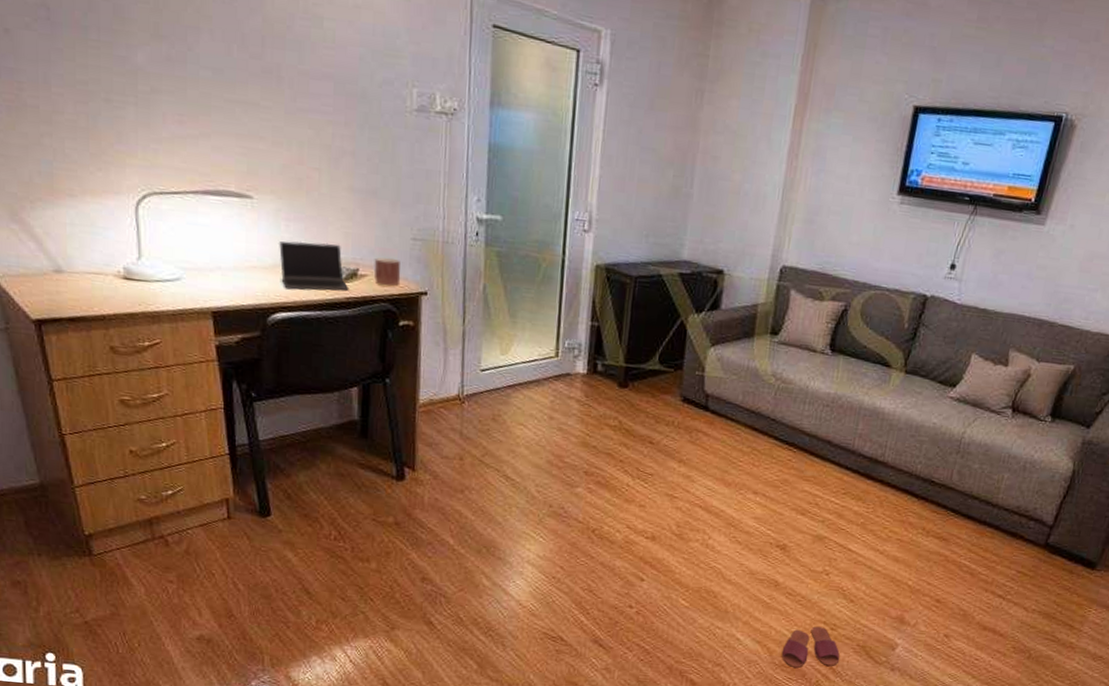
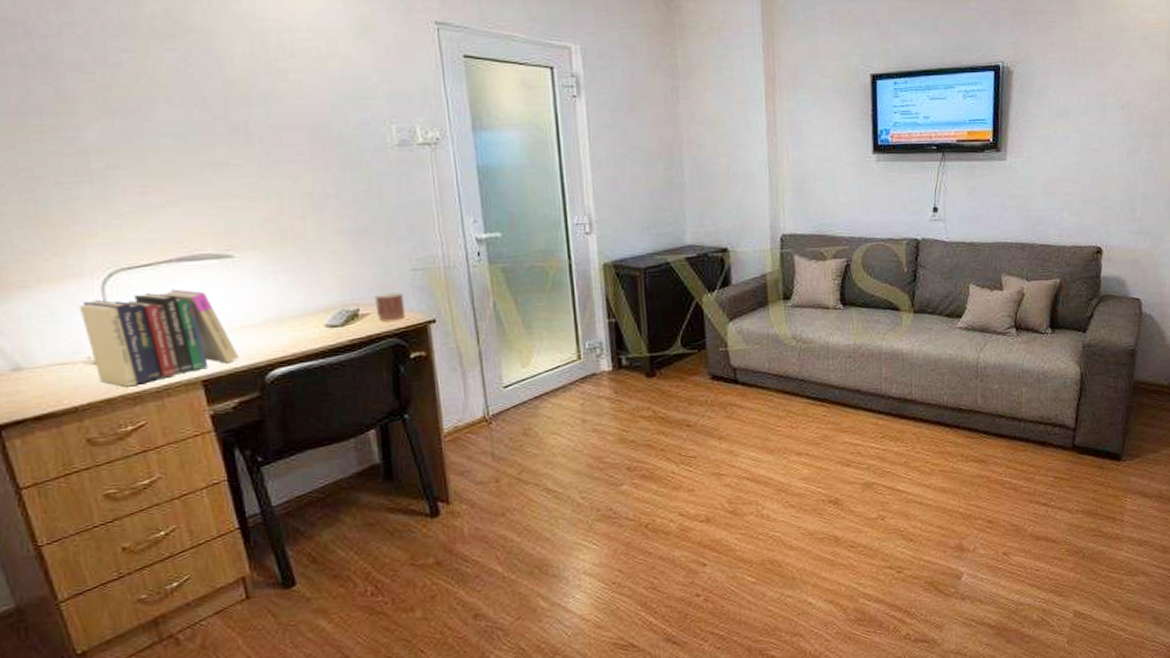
books: none [114,218,247,306] -> present [78,289,240,387]
laptop computer: present [279,241,349,291] -> none [269,288,352,343]
slippers: present [781,626,840,668] -> none [855,572,912,620]

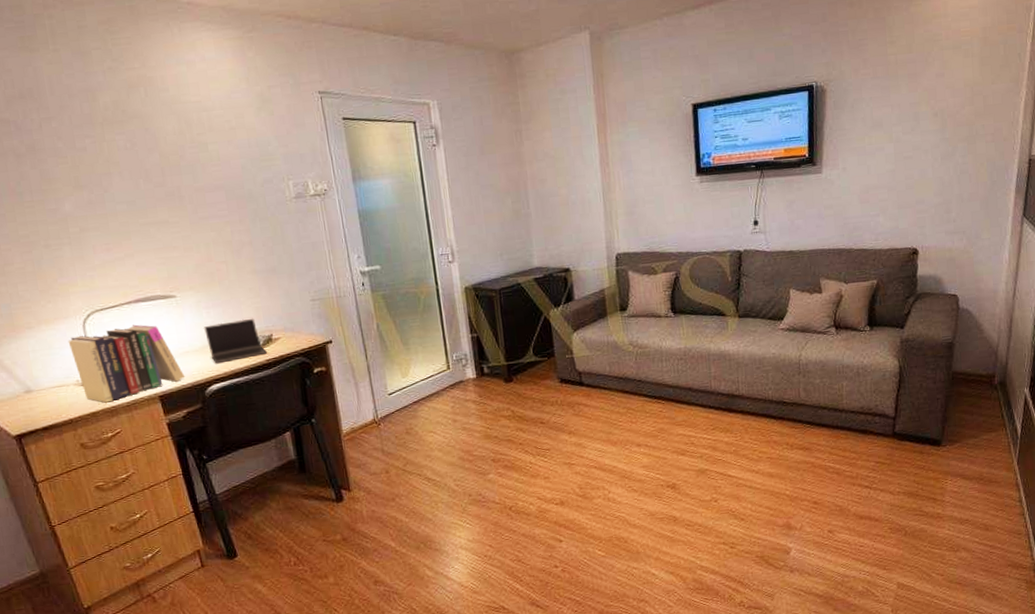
laptop computer: none [269,288,352,343] -> present [204,318,268,364]
mug: present [374,292,406,323] -> none [283,319,309,345]

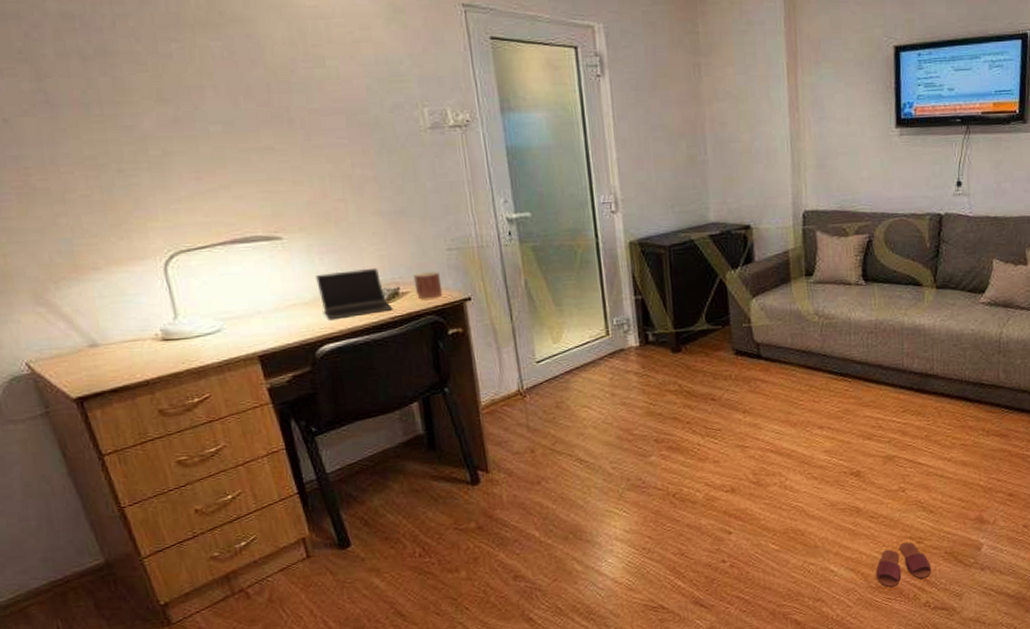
books: present [68,324,185,403] -> none [145,269,292,362]
mug: none [283,319,309,345] -> present [413,271,443,301]
slippers: none [693,547,745,589] -> present [876,542,932,587]

